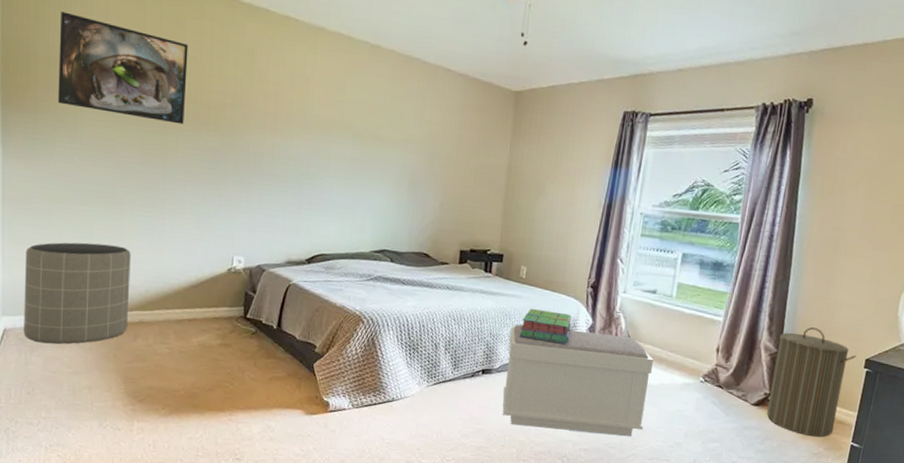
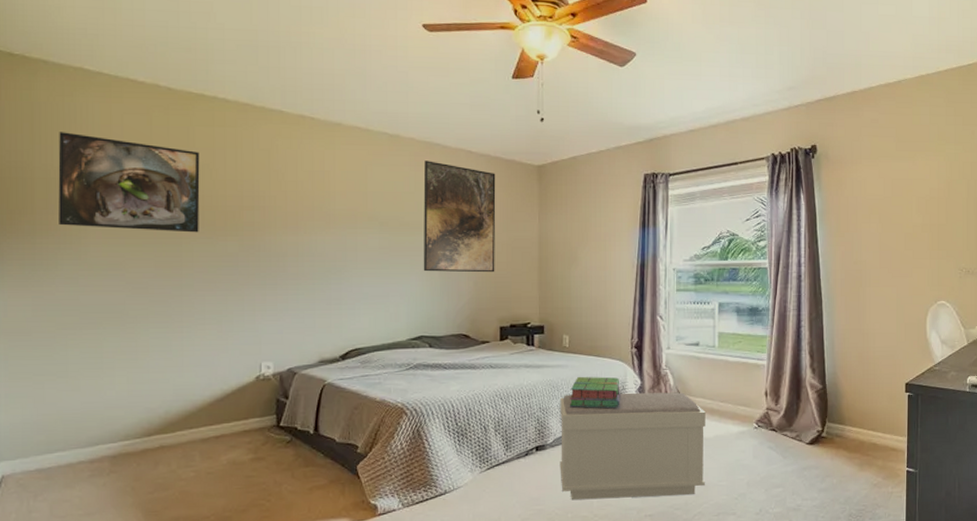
trash can: present [24,242,131,344] -> none [24,367,147,486]
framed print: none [391,75,472,196] -> present [423,161,496,273]
laundry hamper: present [767,327,857,438] -> none [817,359,896,468]

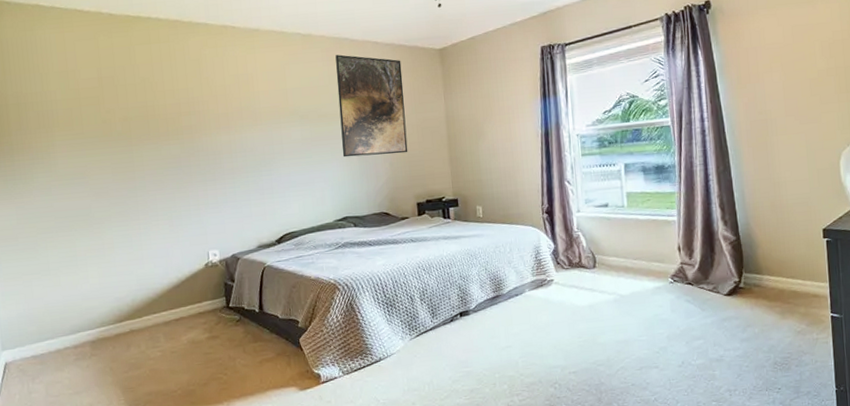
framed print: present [58,132,200,233] -> none [25,62,146,144]
bench: present [560,392,706,500] -> none [479,253,626,361]
stack of books: present [569,376,620,408] -> none [487,243,536,274]

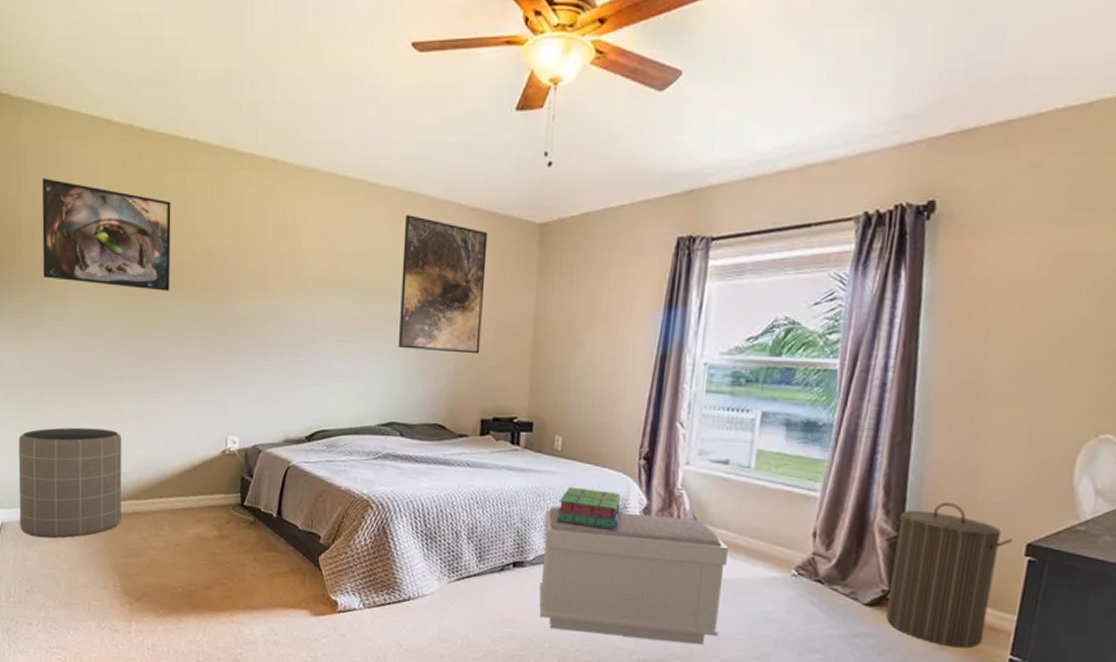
trash can: none [17,262,120,370] -> present [18,427,122,538]
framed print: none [25,62,146,144] -> present [42,178,171,292]
bench: none [479,253,626,361] -> present [539,506,728,644]
stack of books: none [487,243,536,274] -> present [556,486,621,529]
laundry hamper: none [729,208,813,316] -> present [886,502,1013,649]

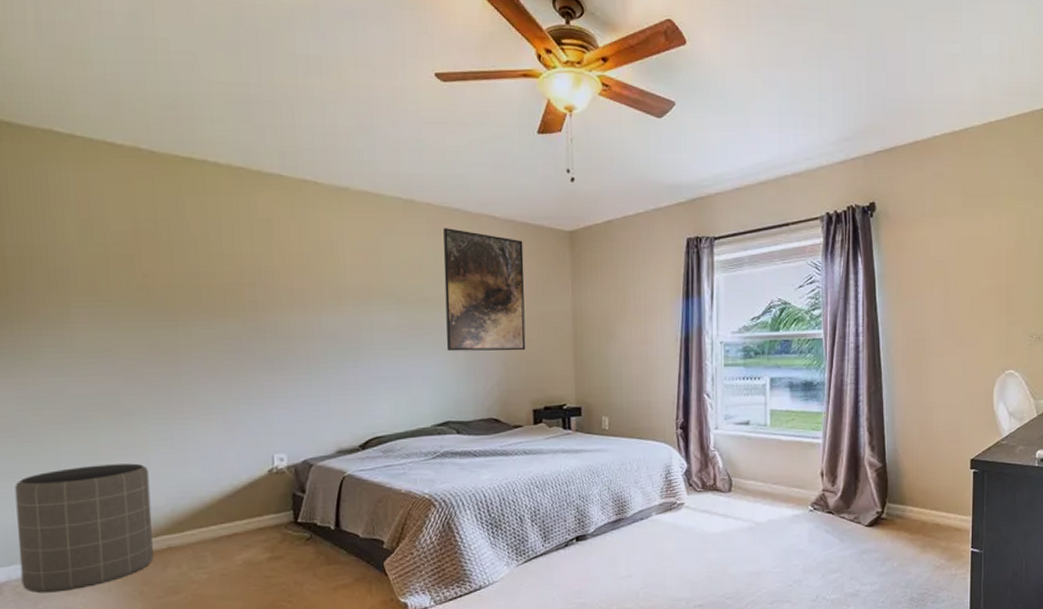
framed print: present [42,178,171,292] -> none [30,203,196,314]
bench: present [539,506,728,644] -> none [601,475,759,592]
stack of books: present [556,486,621,529] -> none [610,460,666,494]
laundry hamper: present [886,502,1013,649] -> none [876,435,961,550]

